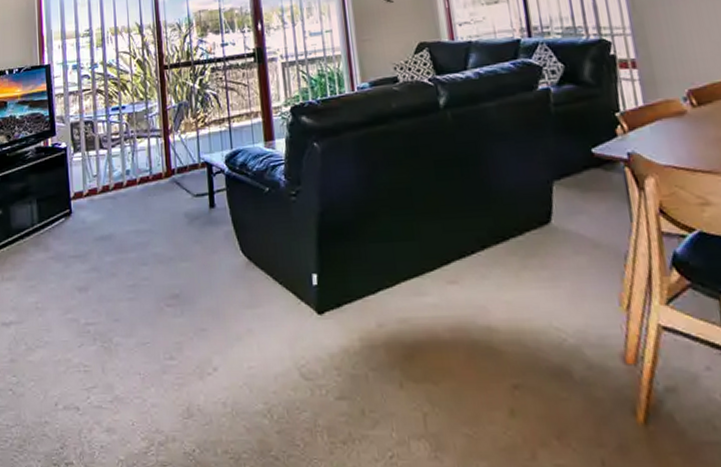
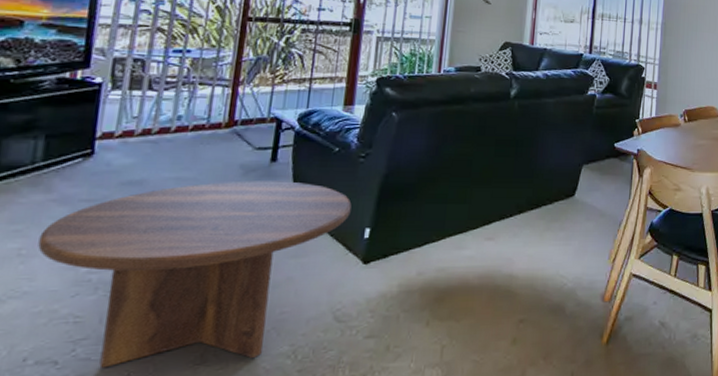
coffee table: none [48,227,294,416] -> present [38,181,352,368]

